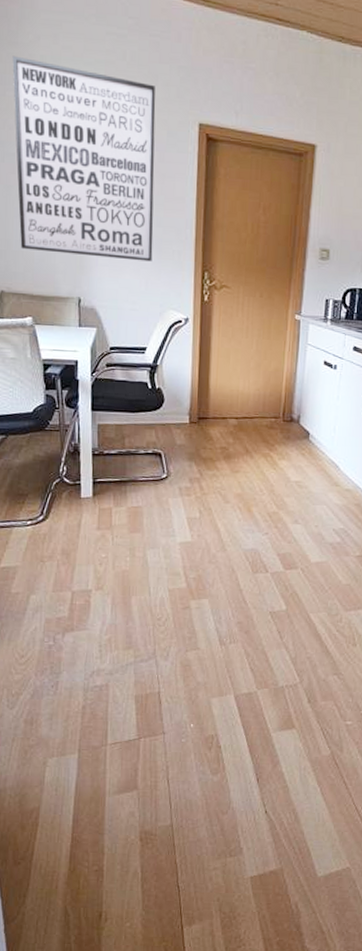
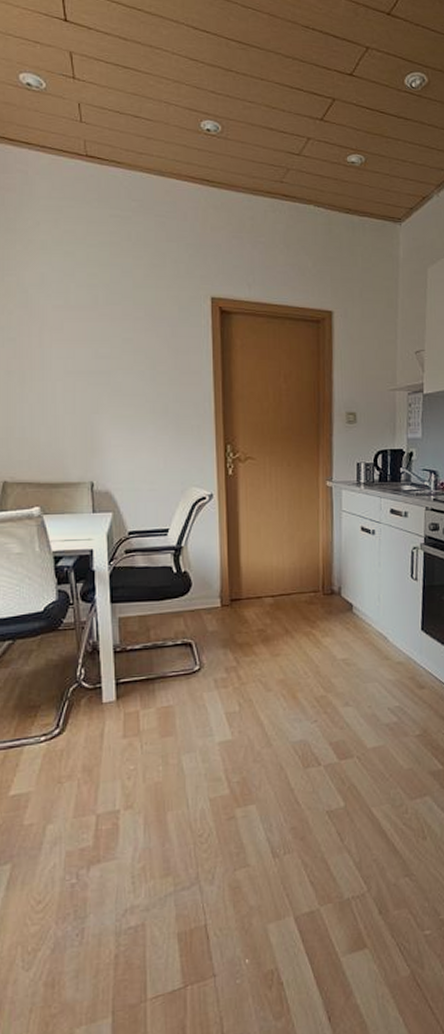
wall art: present [12,55,156,262] -> none [11,242,170,439]

